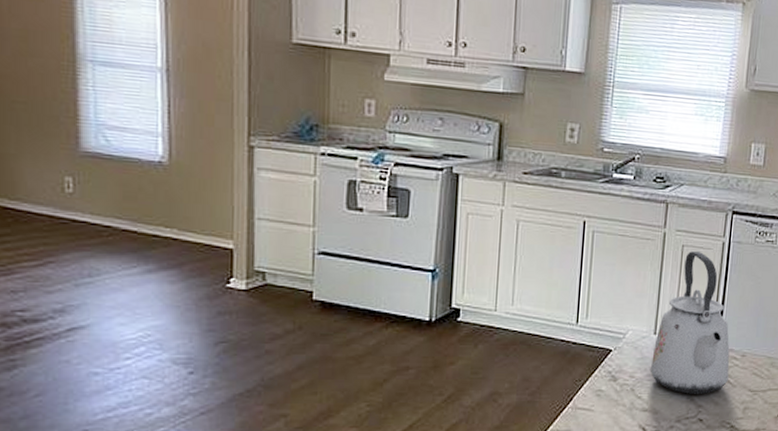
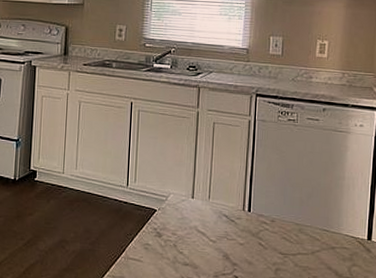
kettle: present [650,251,730,394] -> none [189,128,260,254]

